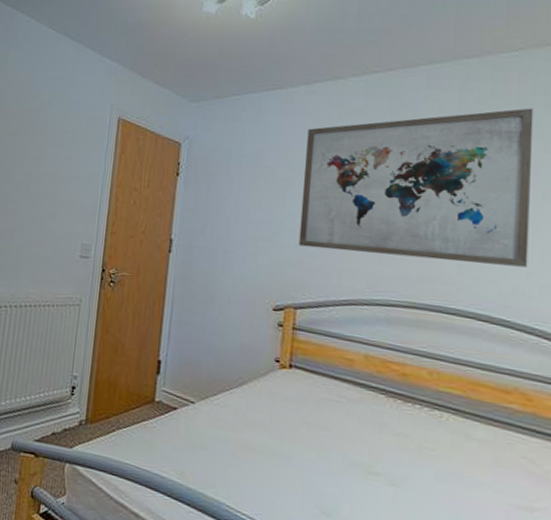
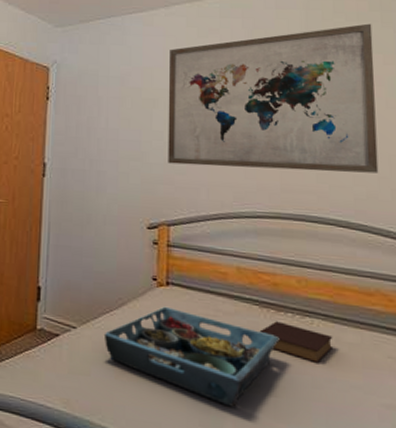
serving tray: none [222,388,405,494] -> present [103,306,280,407]
book: none [384,411,463,458] -> present [259,321,334,364]

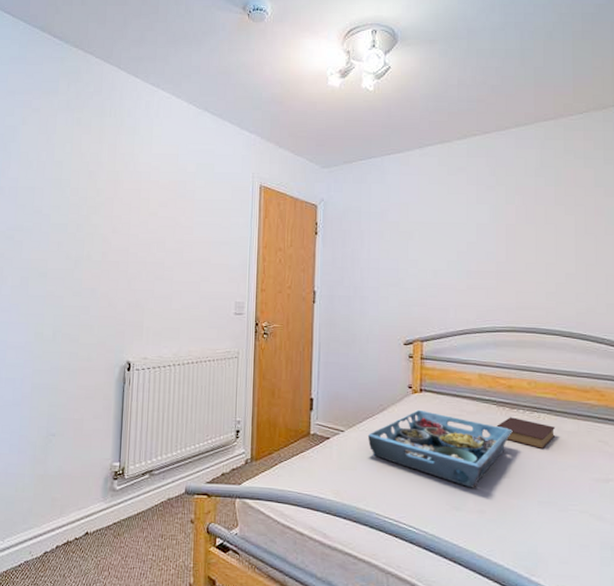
wall art: present [168,23,379,173] -> none [421,160,597,291]

